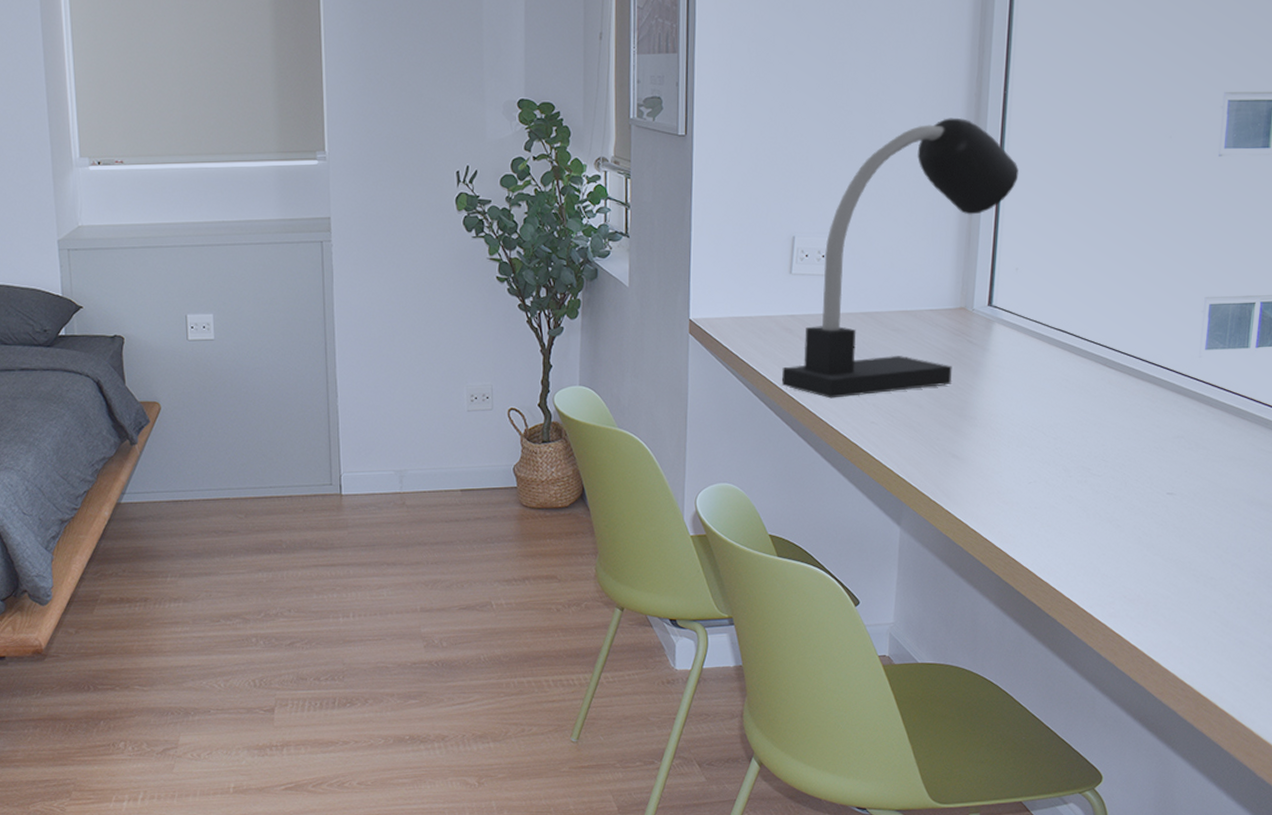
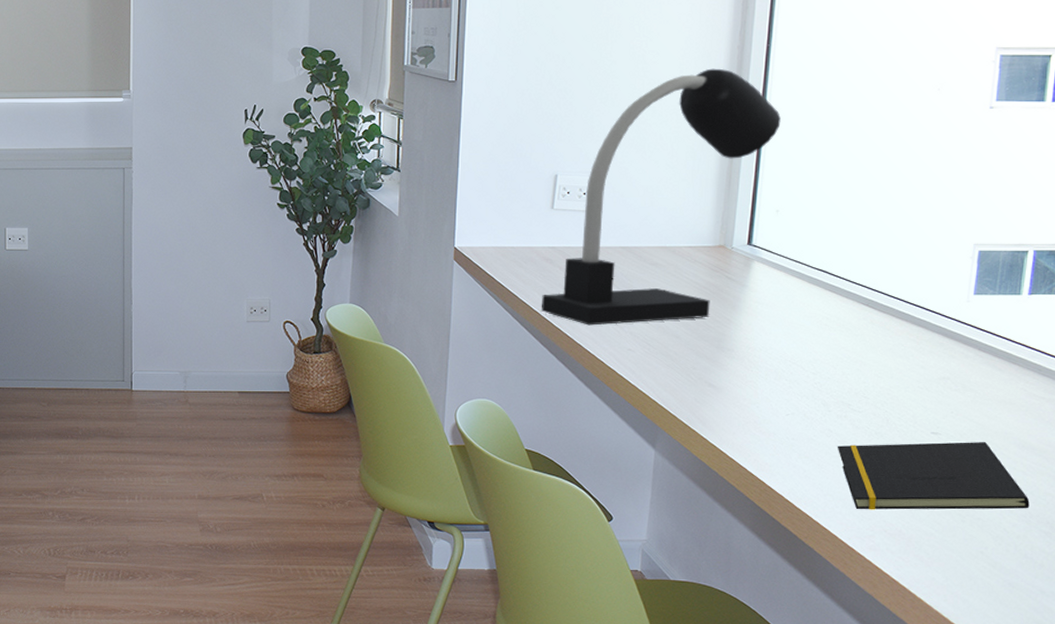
notepad: none [1078,500,1258,577] -> present [837,442,1030,510]

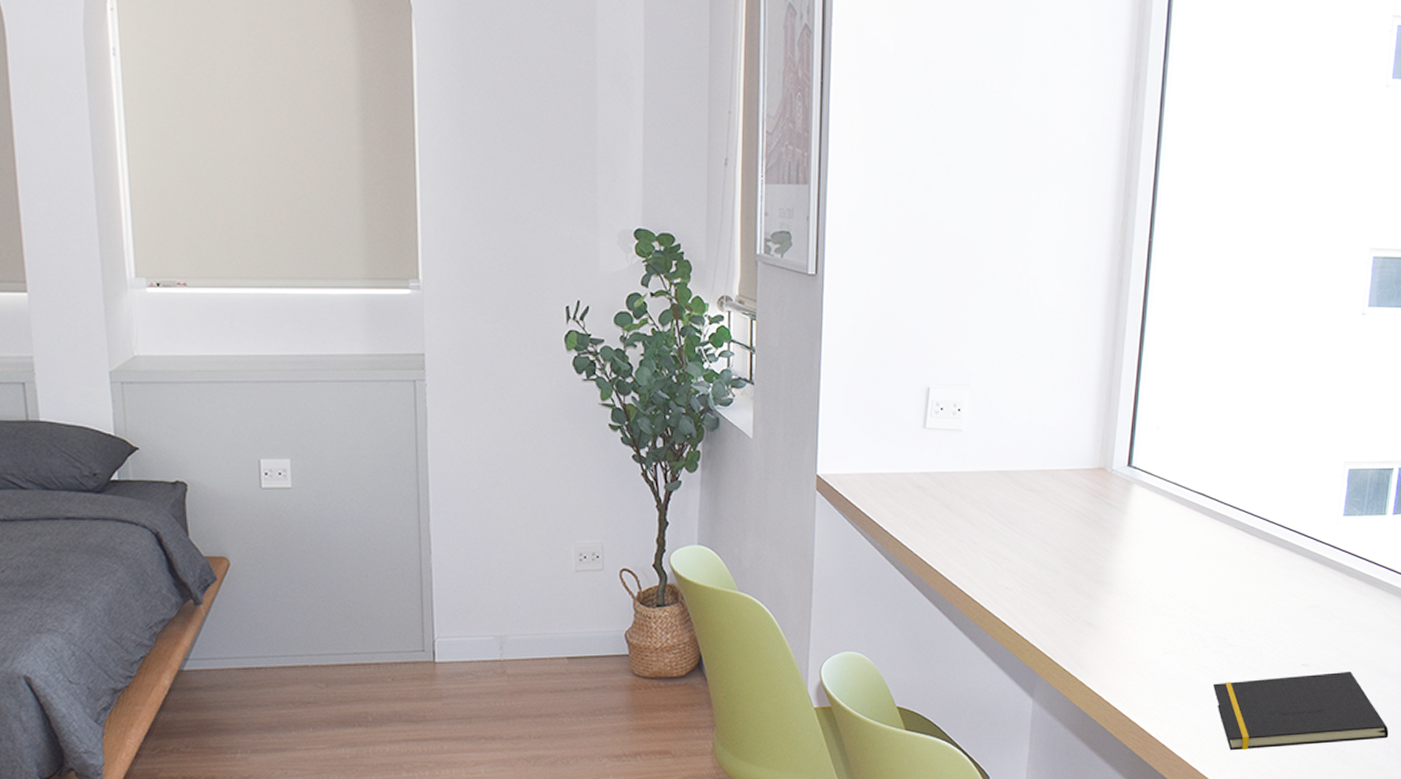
desk lamp: present [541,68,781,326] -> none [913,265,1162,562]

